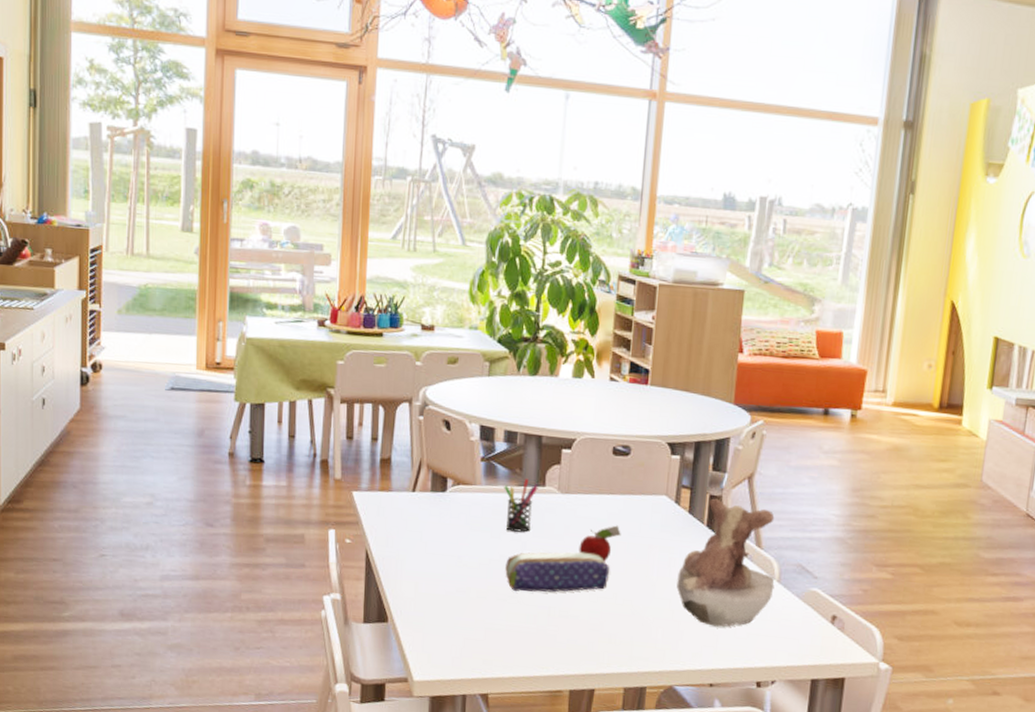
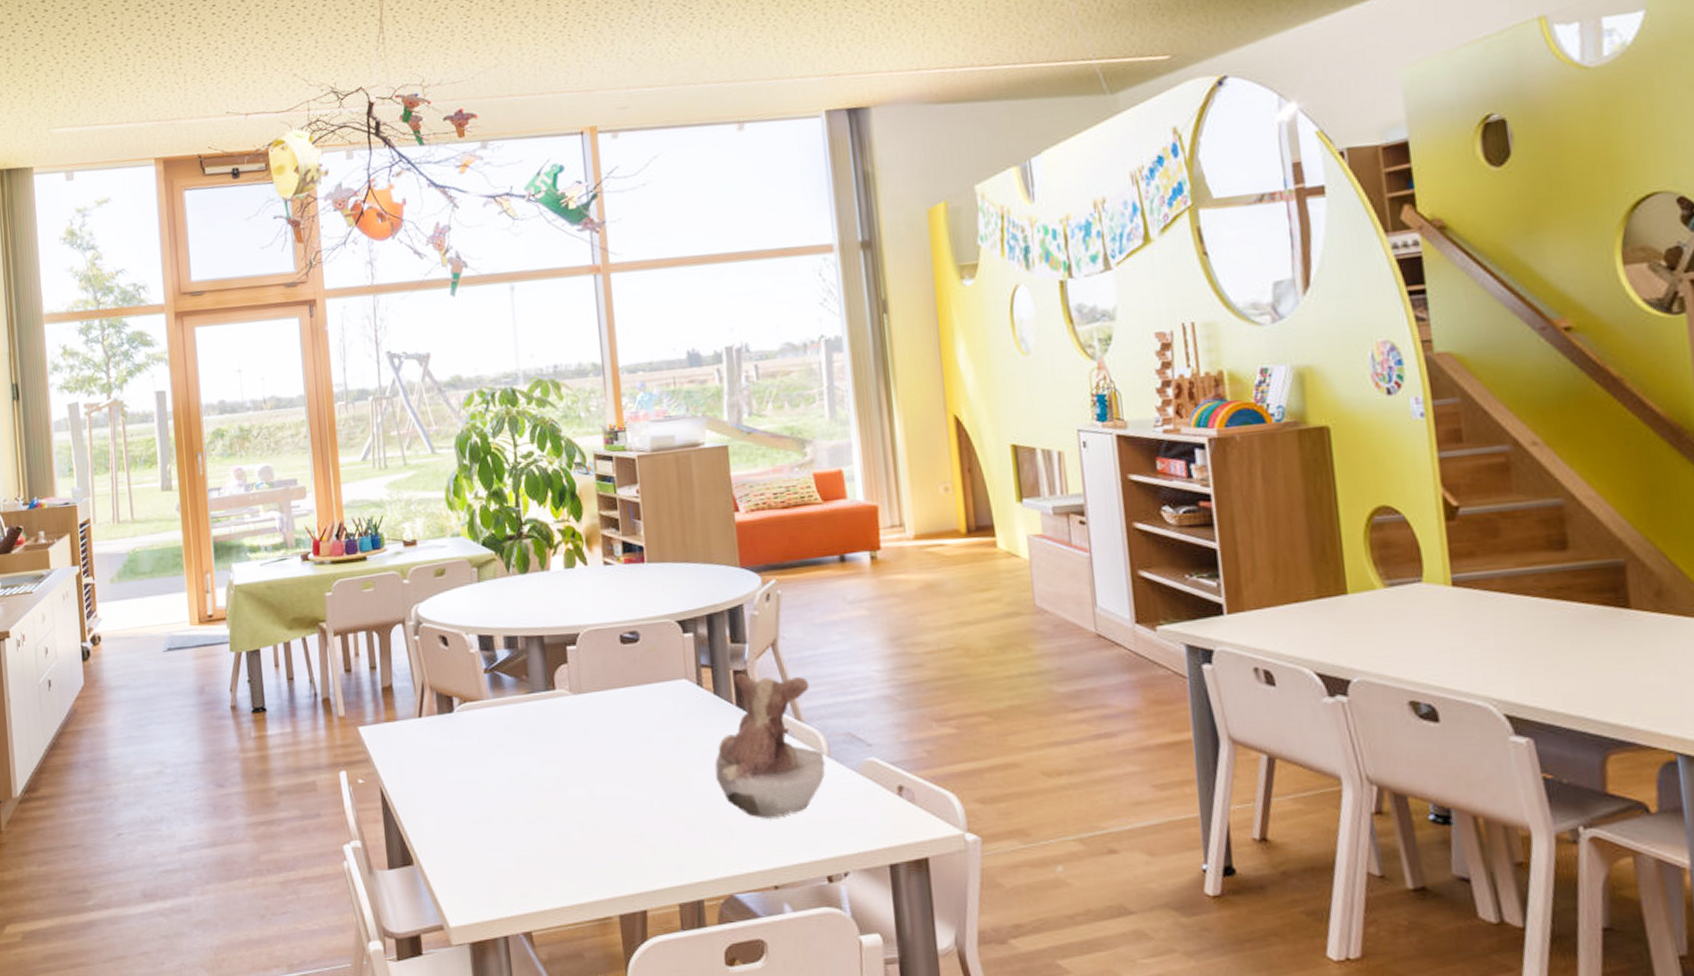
pen holder: present [504,478,538,533] -> none [512,683,549,744]
pencil case: present [505,552,609,593] -> none [527,756,640,810]
fruit: present [579,525,621,562] -> none [602,720,645,763]

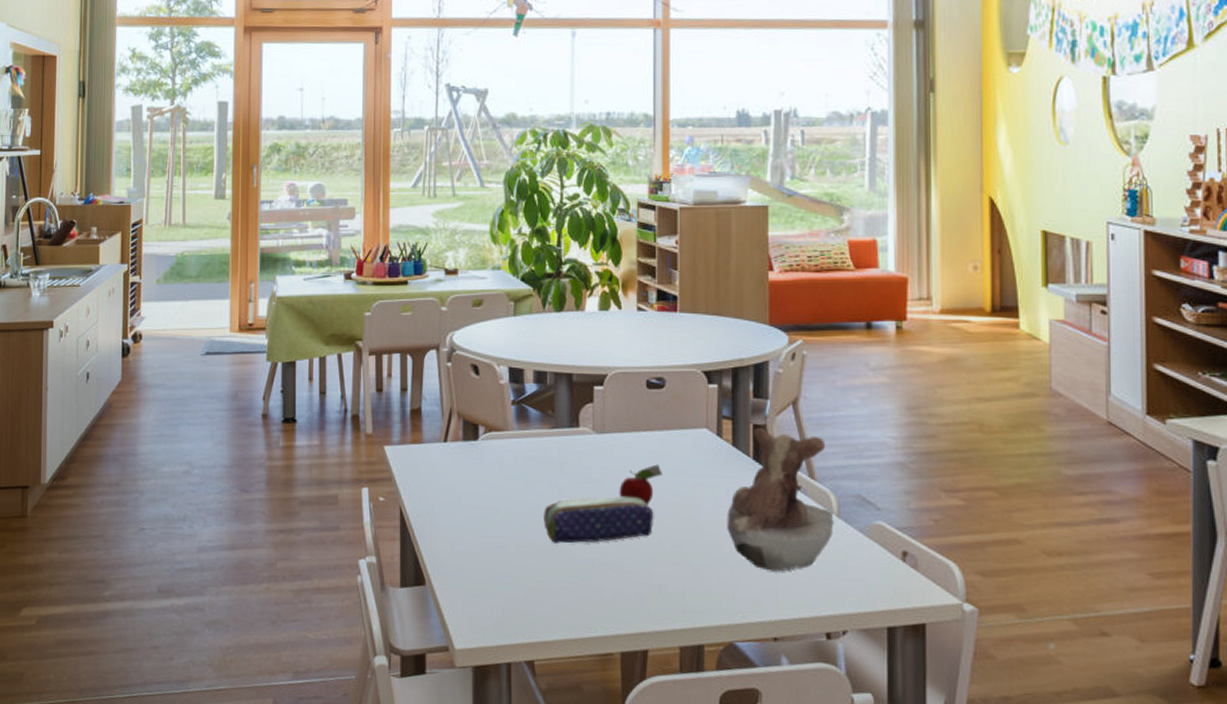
pencil case: none [527,756,640,810] -> present [543,496,653,544]
fruit: none [602,720,645,763] -> present [619,464,662,505]

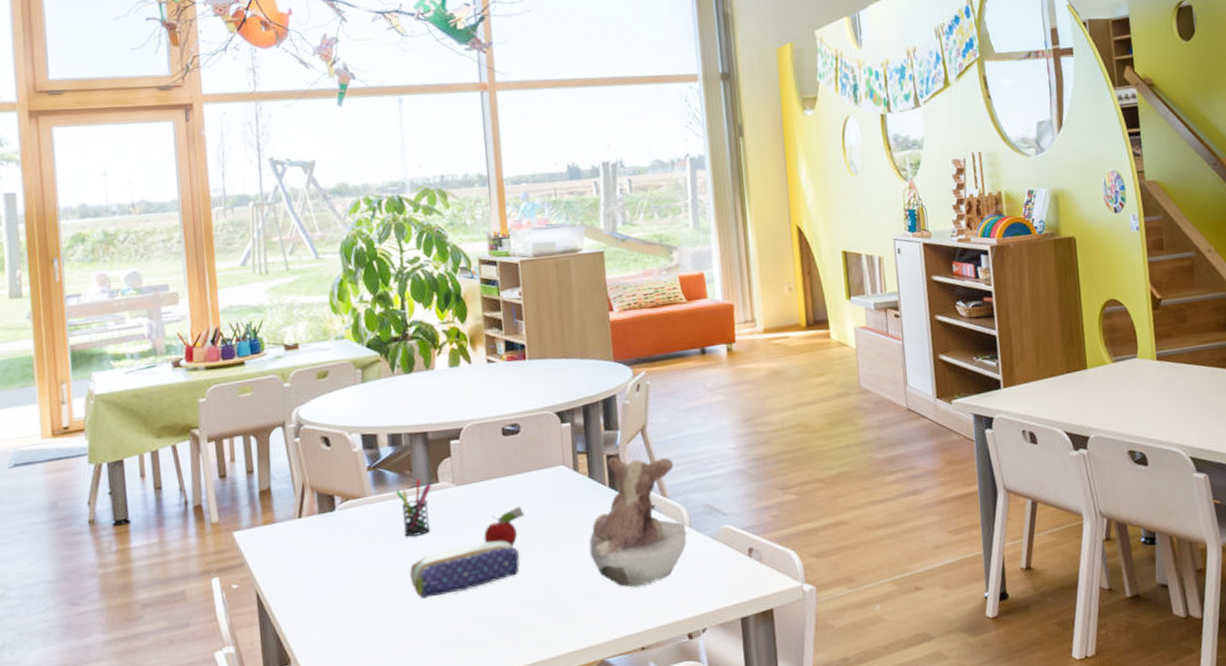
pen holder: none [537,419,572,478] -> present [395,478,432,537]

